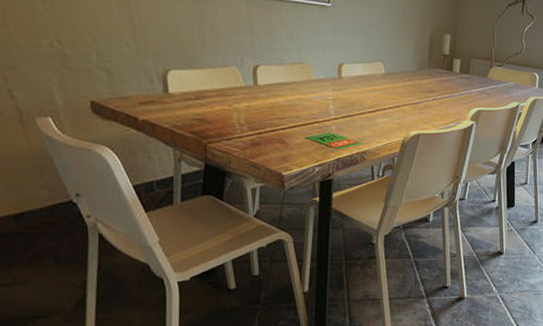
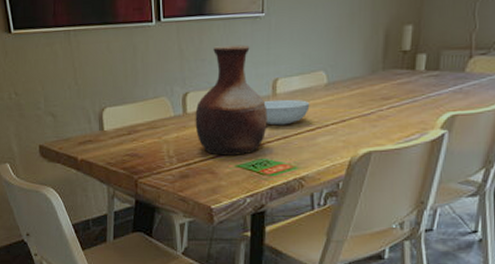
vase: none [266,26,334,129] -> present [195,44,268,156]
serving bowl: none [330,81,371,105] -> present [263,99,310,126]

